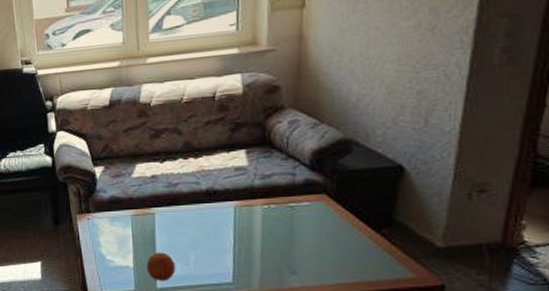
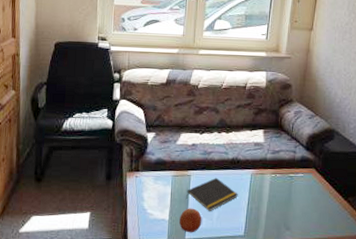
notepad: none [152,214,219,256] -> present [186,177,238,212]

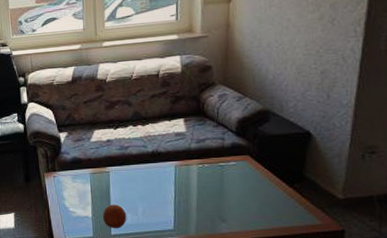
notepad: present [186,177,238,212] -> none [107,172,163,207]

